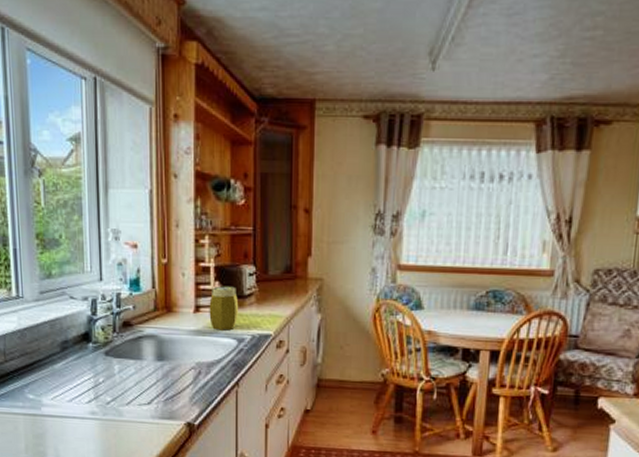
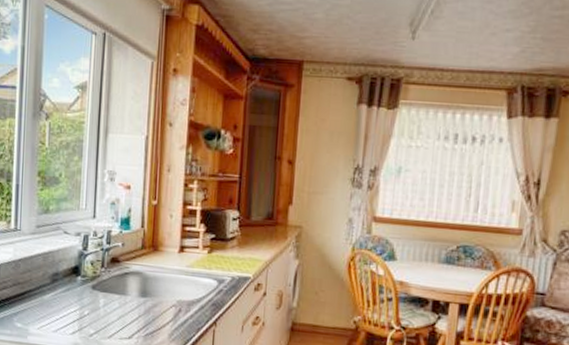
jar: present [209,286,239,331] -> none [192,228,222,271]

